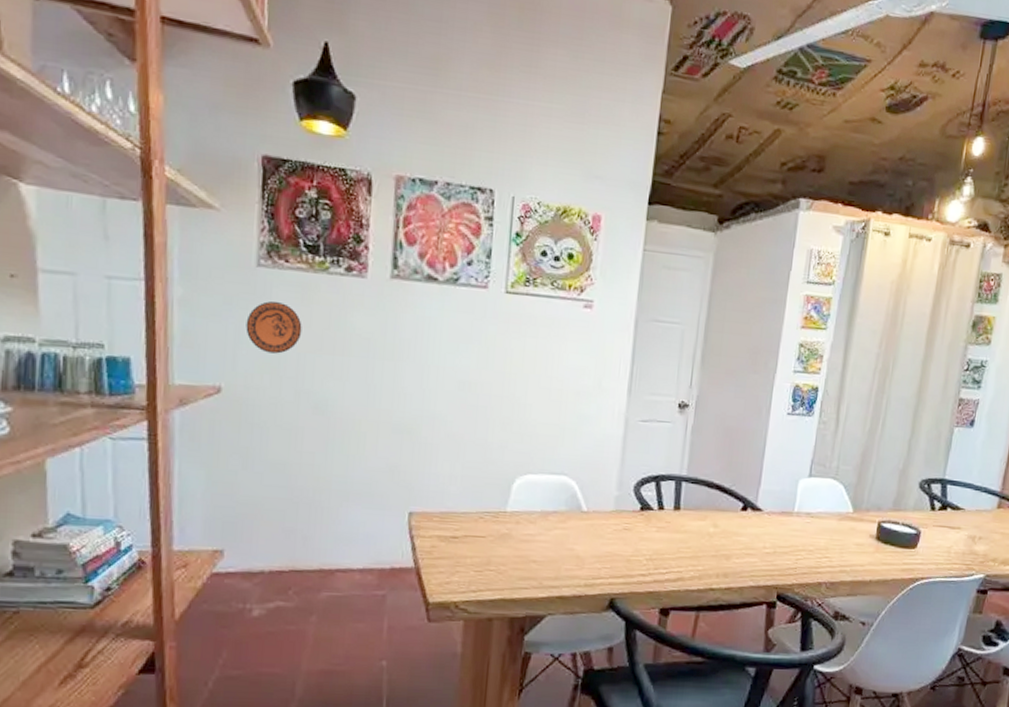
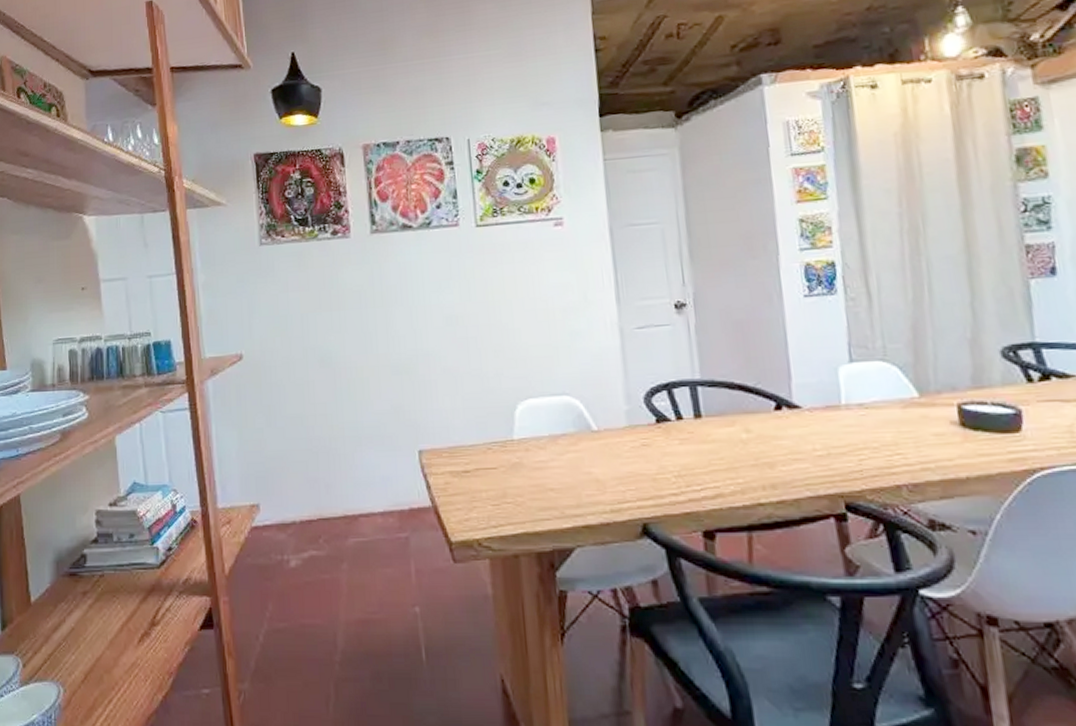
decorative plate: present [246,301,302,354] -> none [256,272,302,318]

